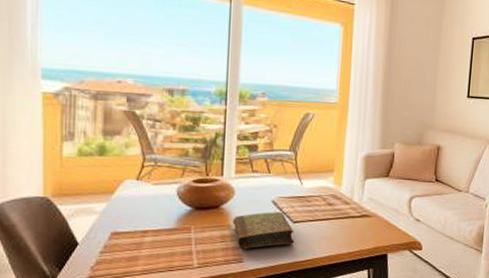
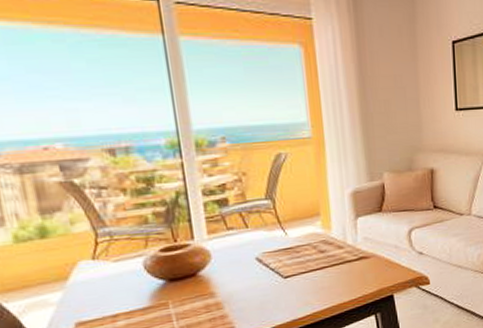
book: present [232,212,295,250] -> none [214,269,290,317]

